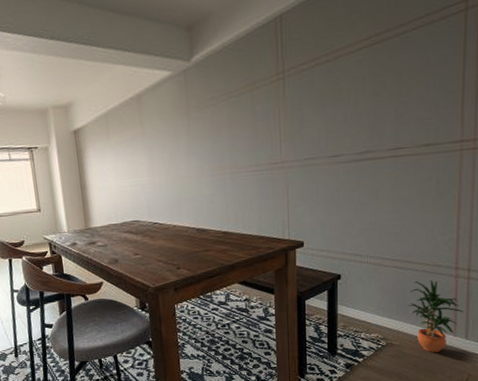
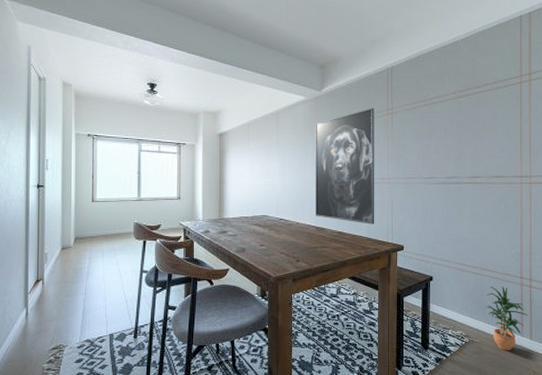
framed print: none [185,73,267,220] -> present [315,107,375,224]

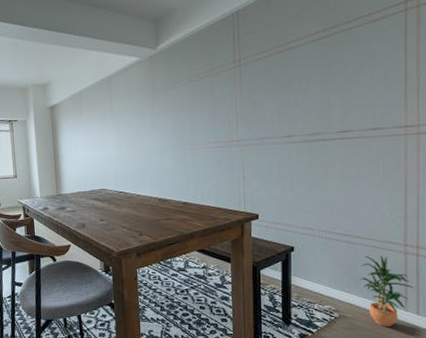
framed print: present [315,107,375,224] -> none [151,61,224,193]

